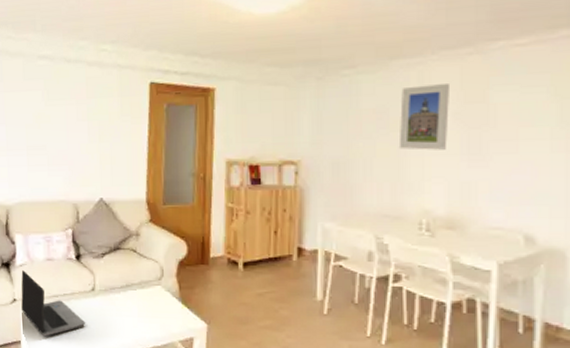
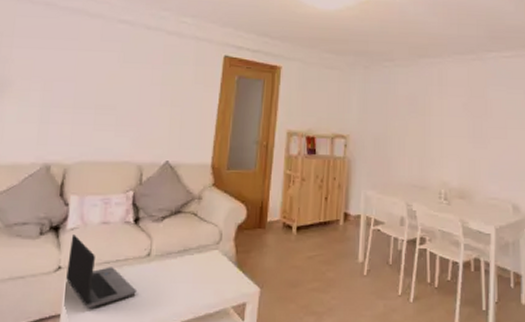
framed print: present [398,84,449,150] -> none [424,80,460,133]

